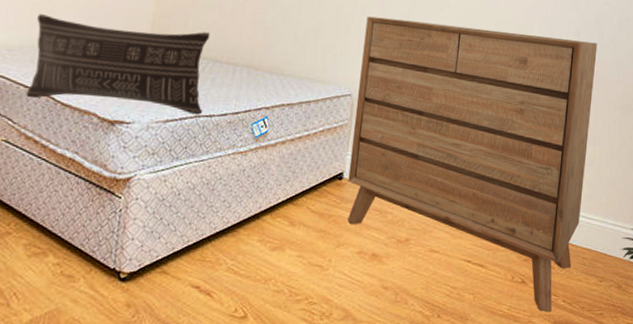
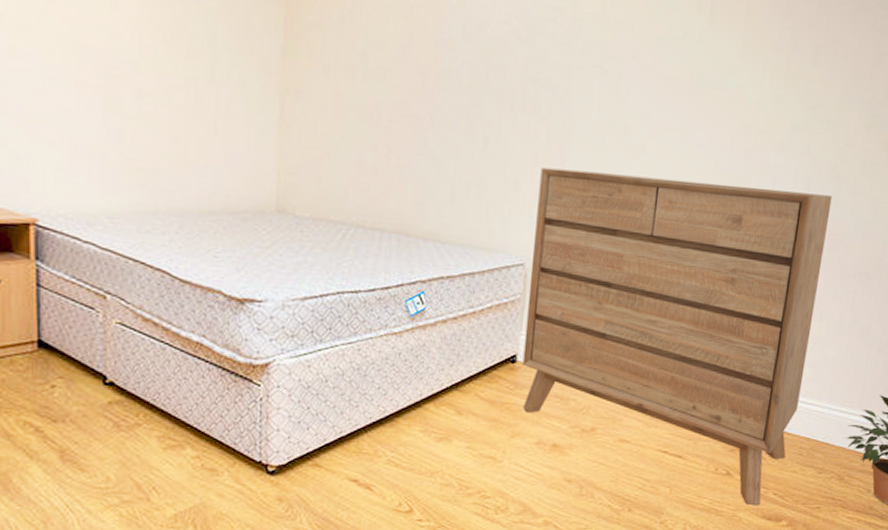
pillow: present [26,14,210,115] -> none [137,173,349,291]

